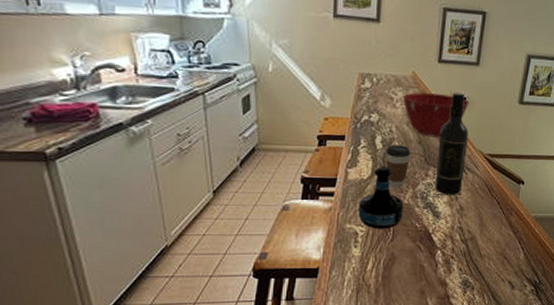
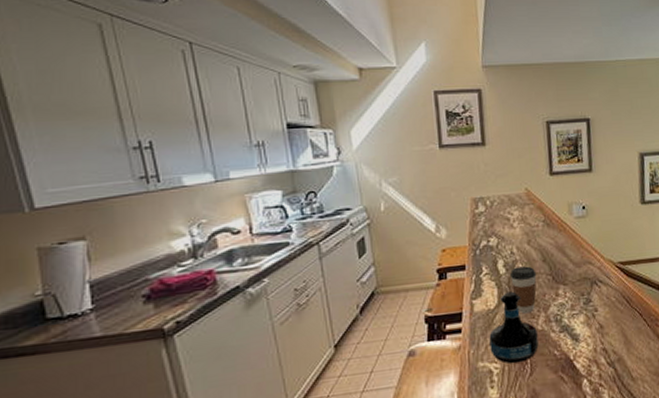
mixing bowl: present [402,92,470,137] -> none [519,206,589,253]
wine bottle: present [435,93,468,195] -> none [563,202,598,314]

